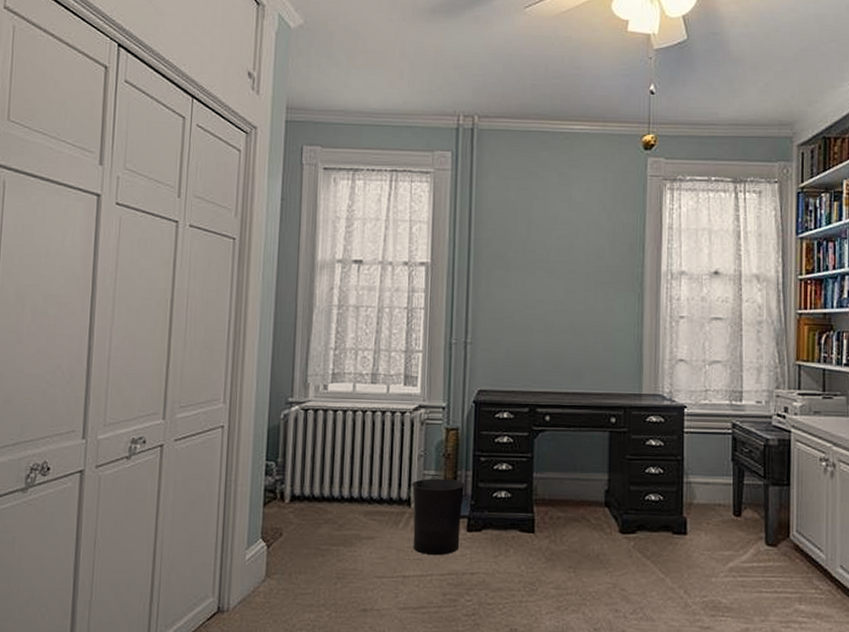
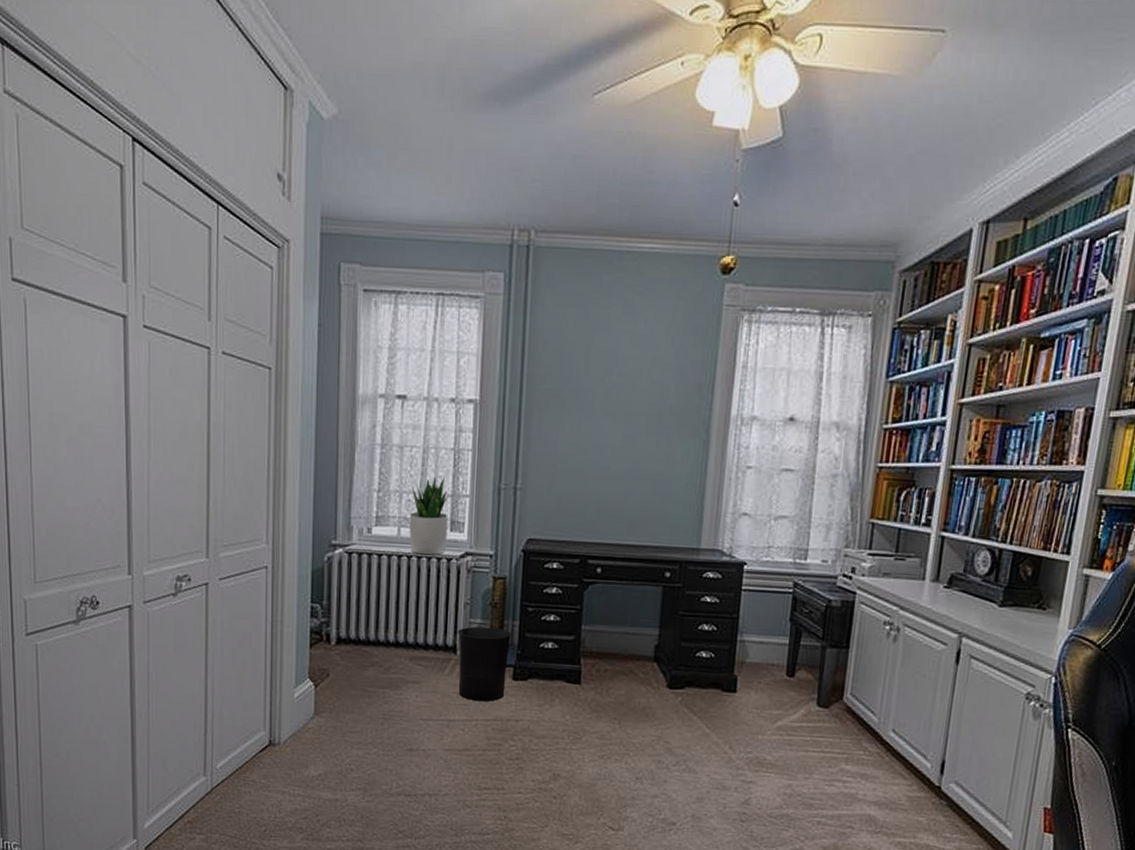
planter: none [364,334,403,409] -> present [409,476,449,555]

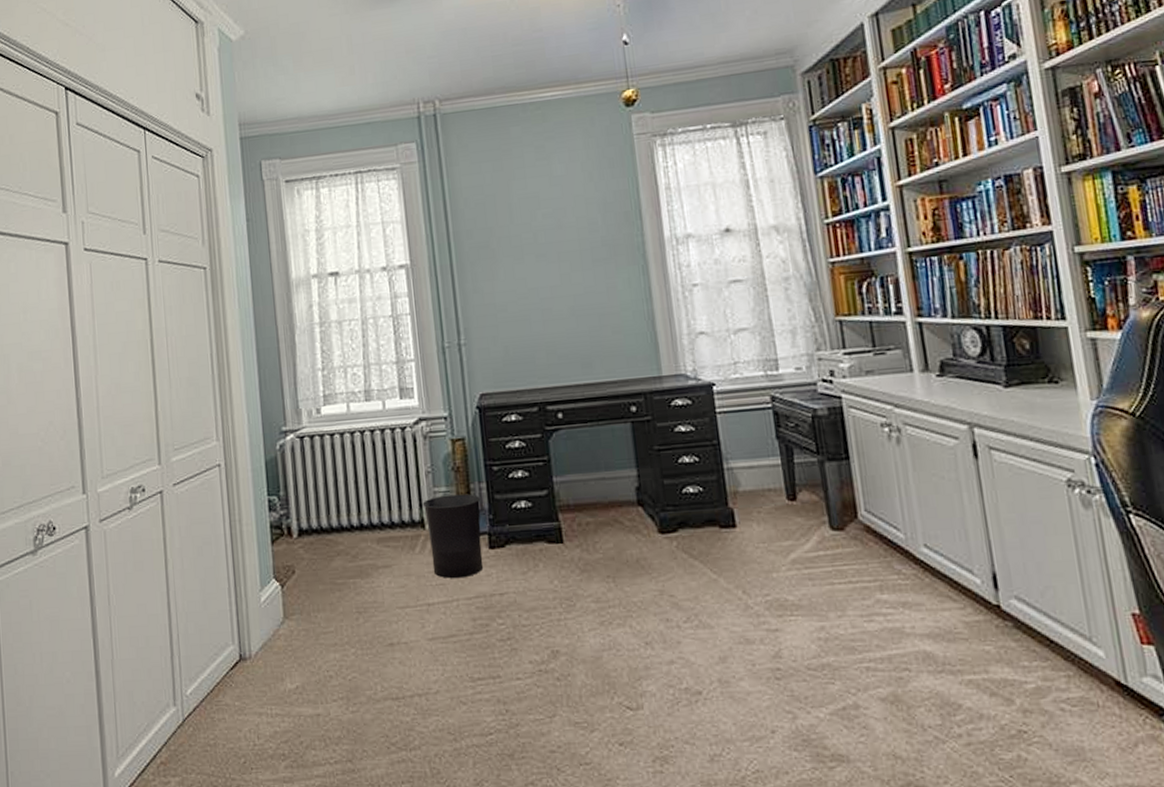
planter: present [409,476,449,555] -> none [355,345,399,428]

